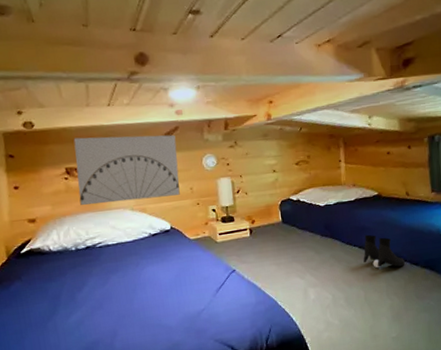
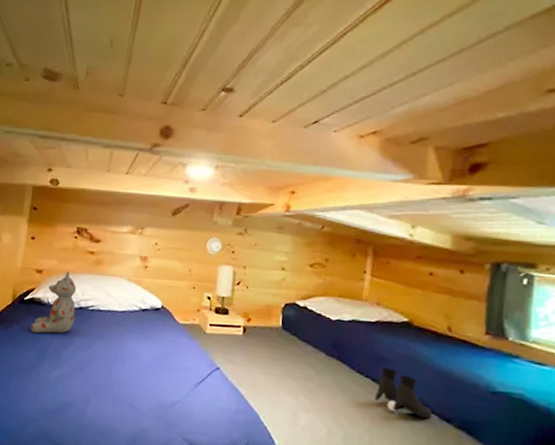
stuffed bear: none [35,213,84,284] -> present [31,270,77,334]
wall art: present [73,134,180,206] -> none [83,200,184,274]

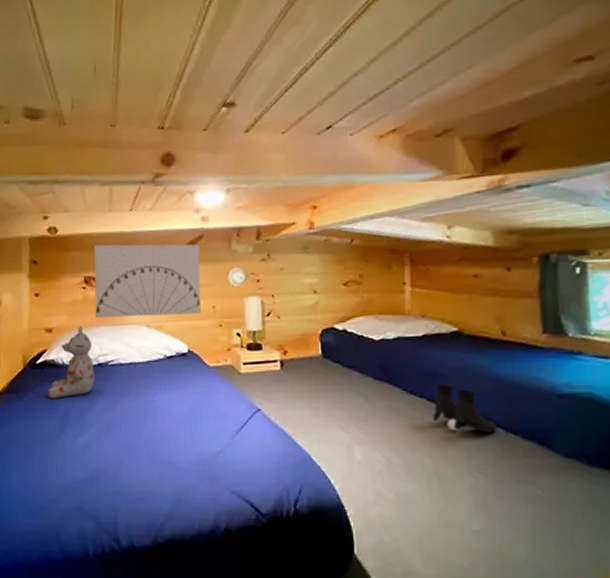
wall art: none [83,200,184,274] -> present [94,244,201,318]

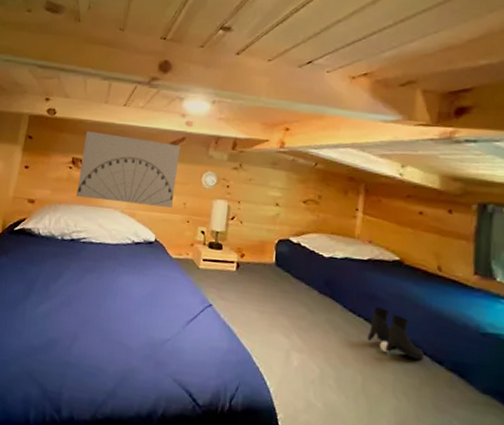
stuffed bear: present [47,325,95,399] -> none [19,201,69,266]

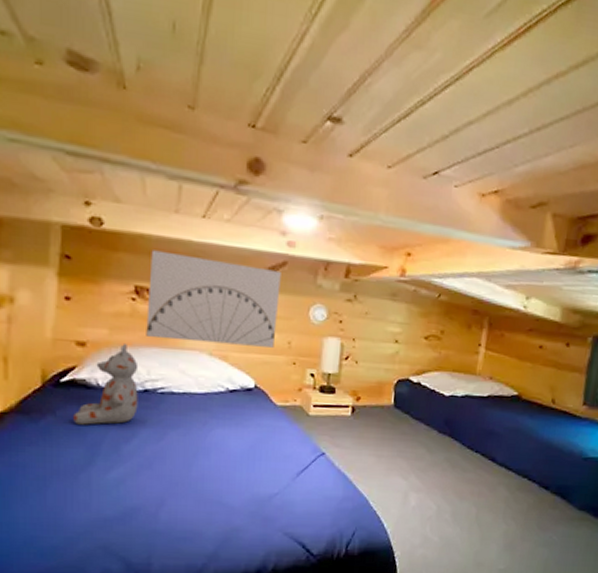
stuffed bear: none [19,201,69,266] -> present [74,342,139,425]
boots: present [367,306,424,360] -> none [483,441,533,487]

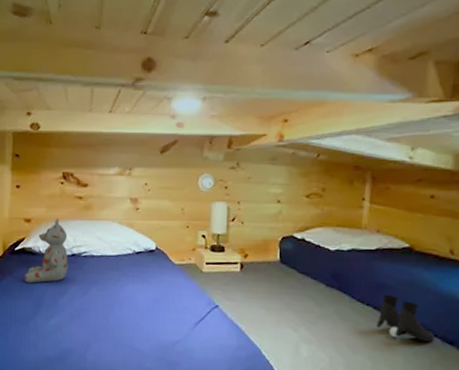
wall art: present [146,250,281,348] -> none [72,143,173,214]
boots: none [483,441,533,487] -> present [376,294,434,342]

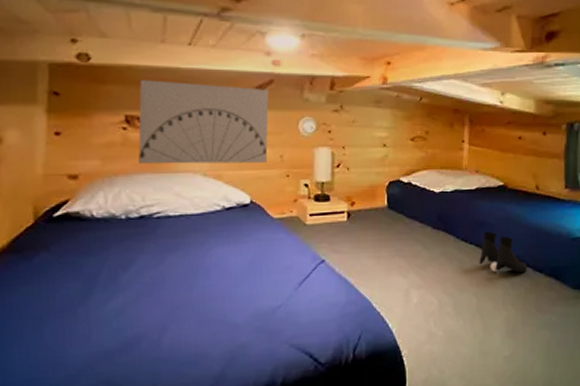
stuffed bear: present [24,217,68,283] -> none [68,171,134,258]
wall art: none [72,143,173,214] -> present [138,80,269,165]

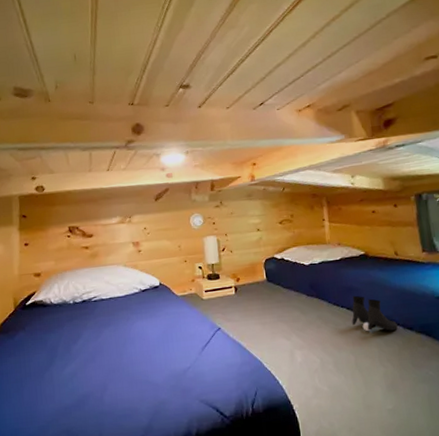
wall art: present [138,80,269,165] -> none [77,196,169,262]

